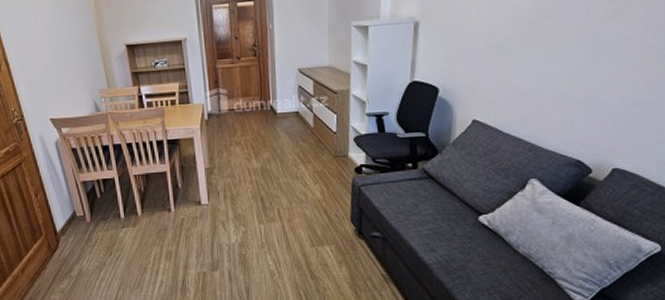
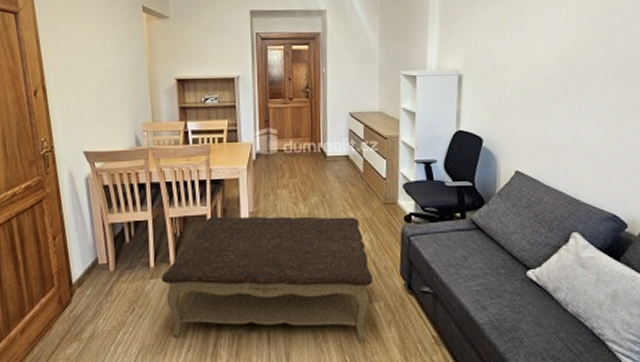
coffee table: none [132,170,324,279] -> present [162,216,373,341]

